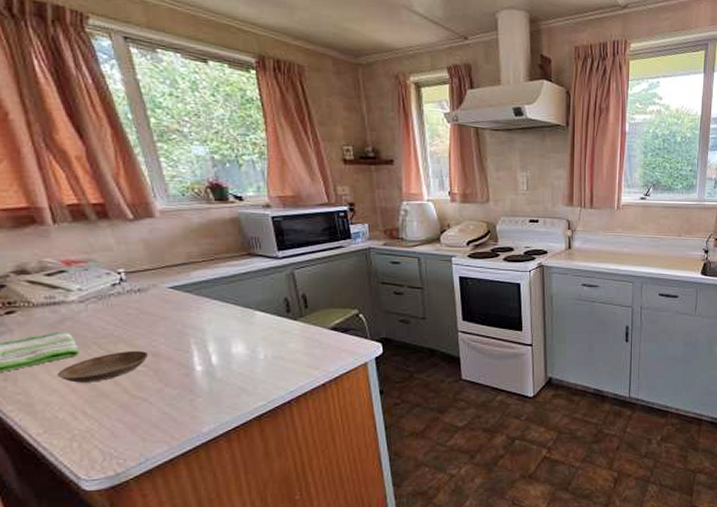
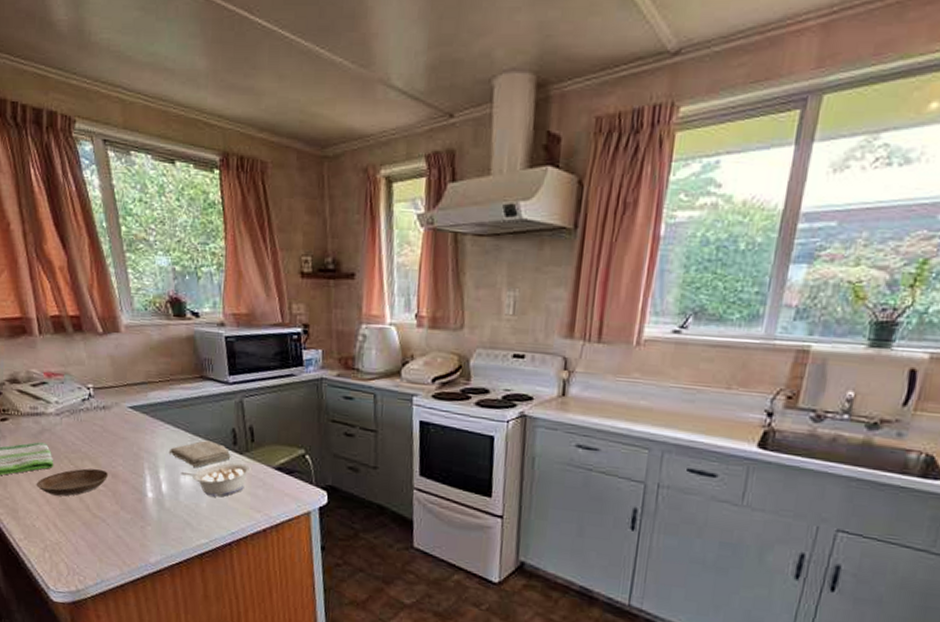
washcloth: none [218,311,285,336] -> present [170,440,231,467]
legume: none [232,328,306,361] -> present [181,462,251,497]

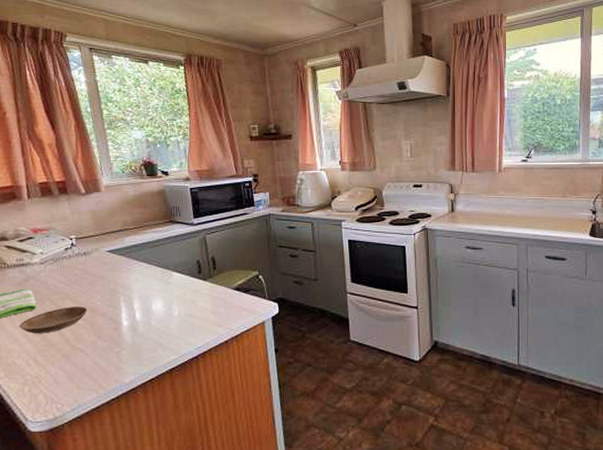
washcloth: present [170,440,231,467] -> none [143,272,196,295]
legume: present [181,462,251,497] -> none [153,288,214,318]

